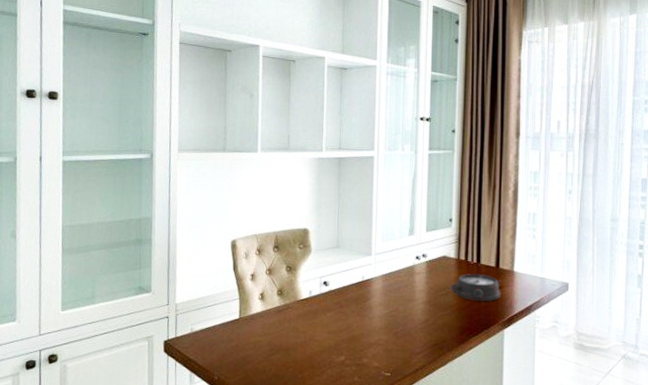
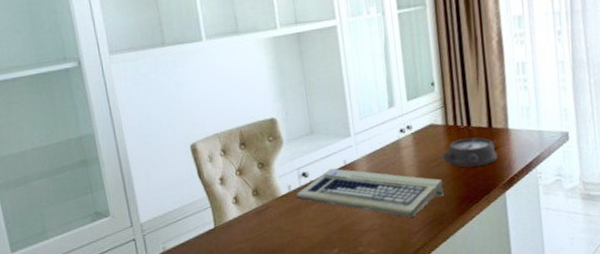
computer keyboard: none [315,281,449,338] -> present [296,168,445,217]

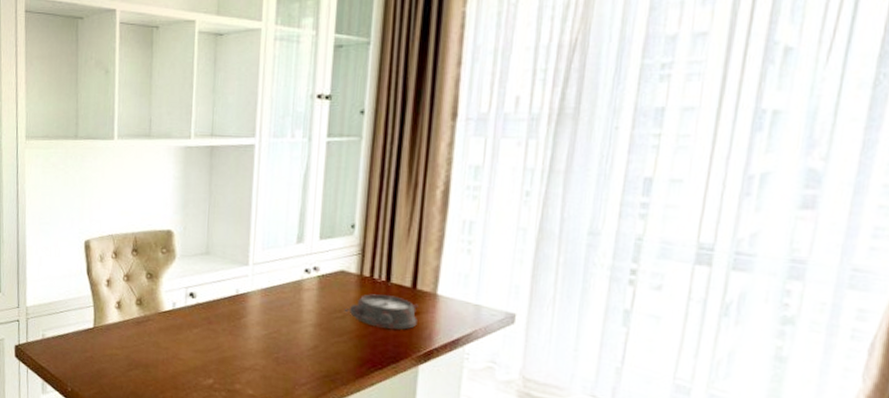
computer keyboard: present [296,168,445,217] -> none [179,294,345,367]

